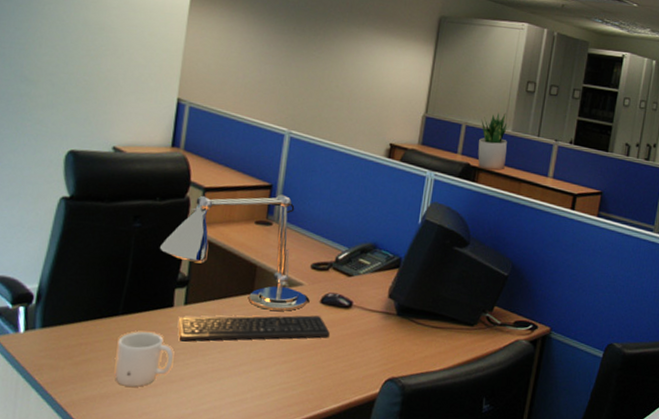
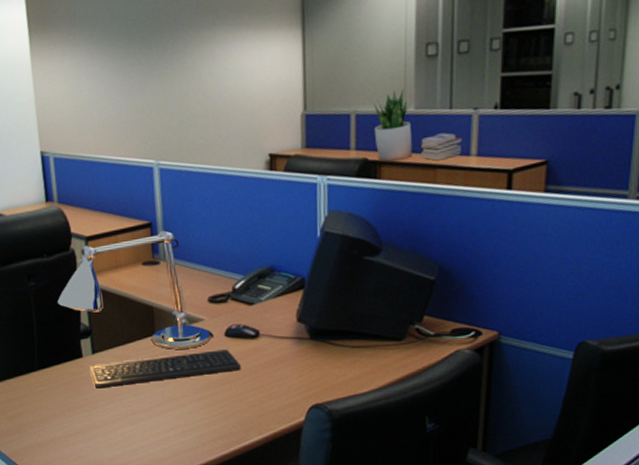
mug: present [114,332,174,387] -> none [40,383,94,434]
books: none [510,154,544,177] -> present [420,133,463,161]

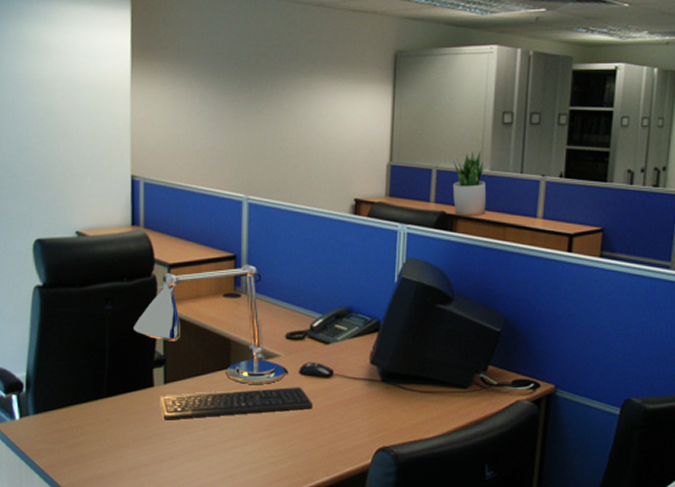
books: present [420,133,463,161] -> none [493,195,531,220]

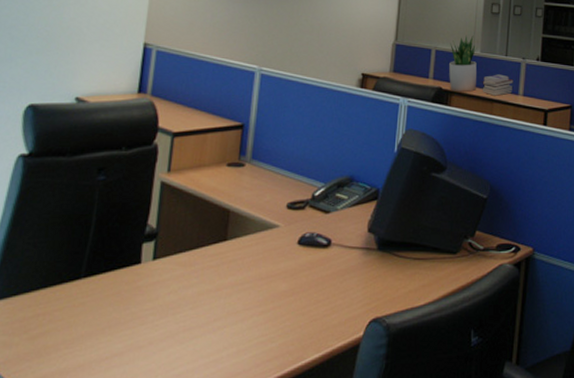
desk lamp: present [131,264,288,384] -> none [124,133,287,257]
computer keyboard: present [161,387,313,420] -> none [146,258,309,301]
books: none [493,195,531,220] -> present [482,74,514,96]

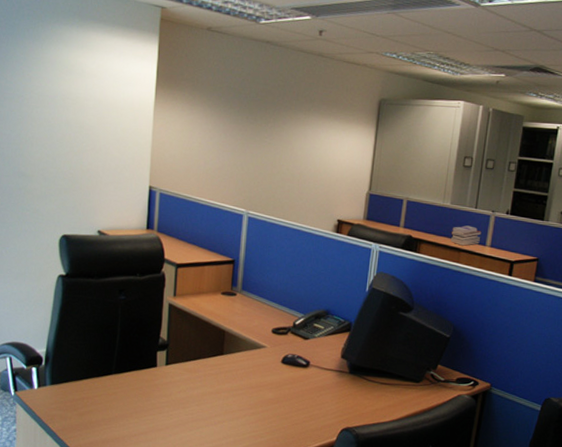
planter: present [449,35,477,93] -> none [419,187,447,242]

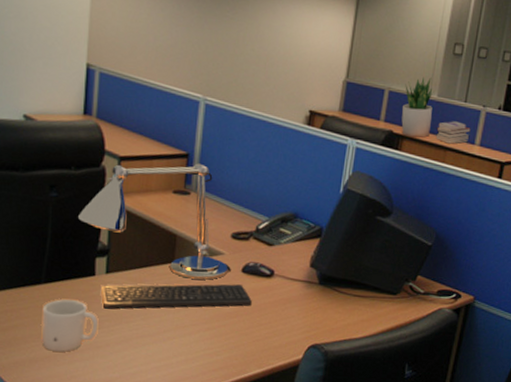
mug: none [112,388,160,434] -> present [41,299,99,352]
desk lamp: none [140,268,272,370] -> present [76,163,231,280]
computer keyboard: none [162,373,291,396] -> present [101,284,252,309]
planter: none [419,187,447,242] -> present [401,76,434,139]

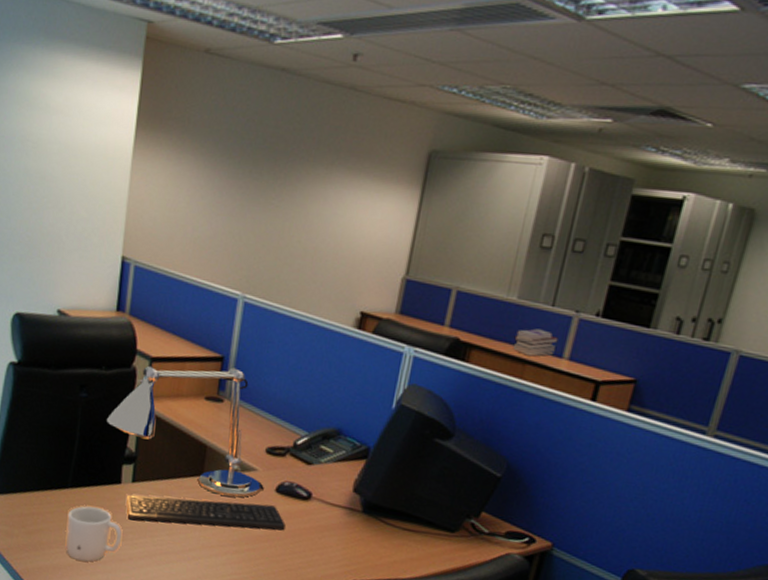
planter: present [401,76,434,139] -> none [470,274,513,349]

